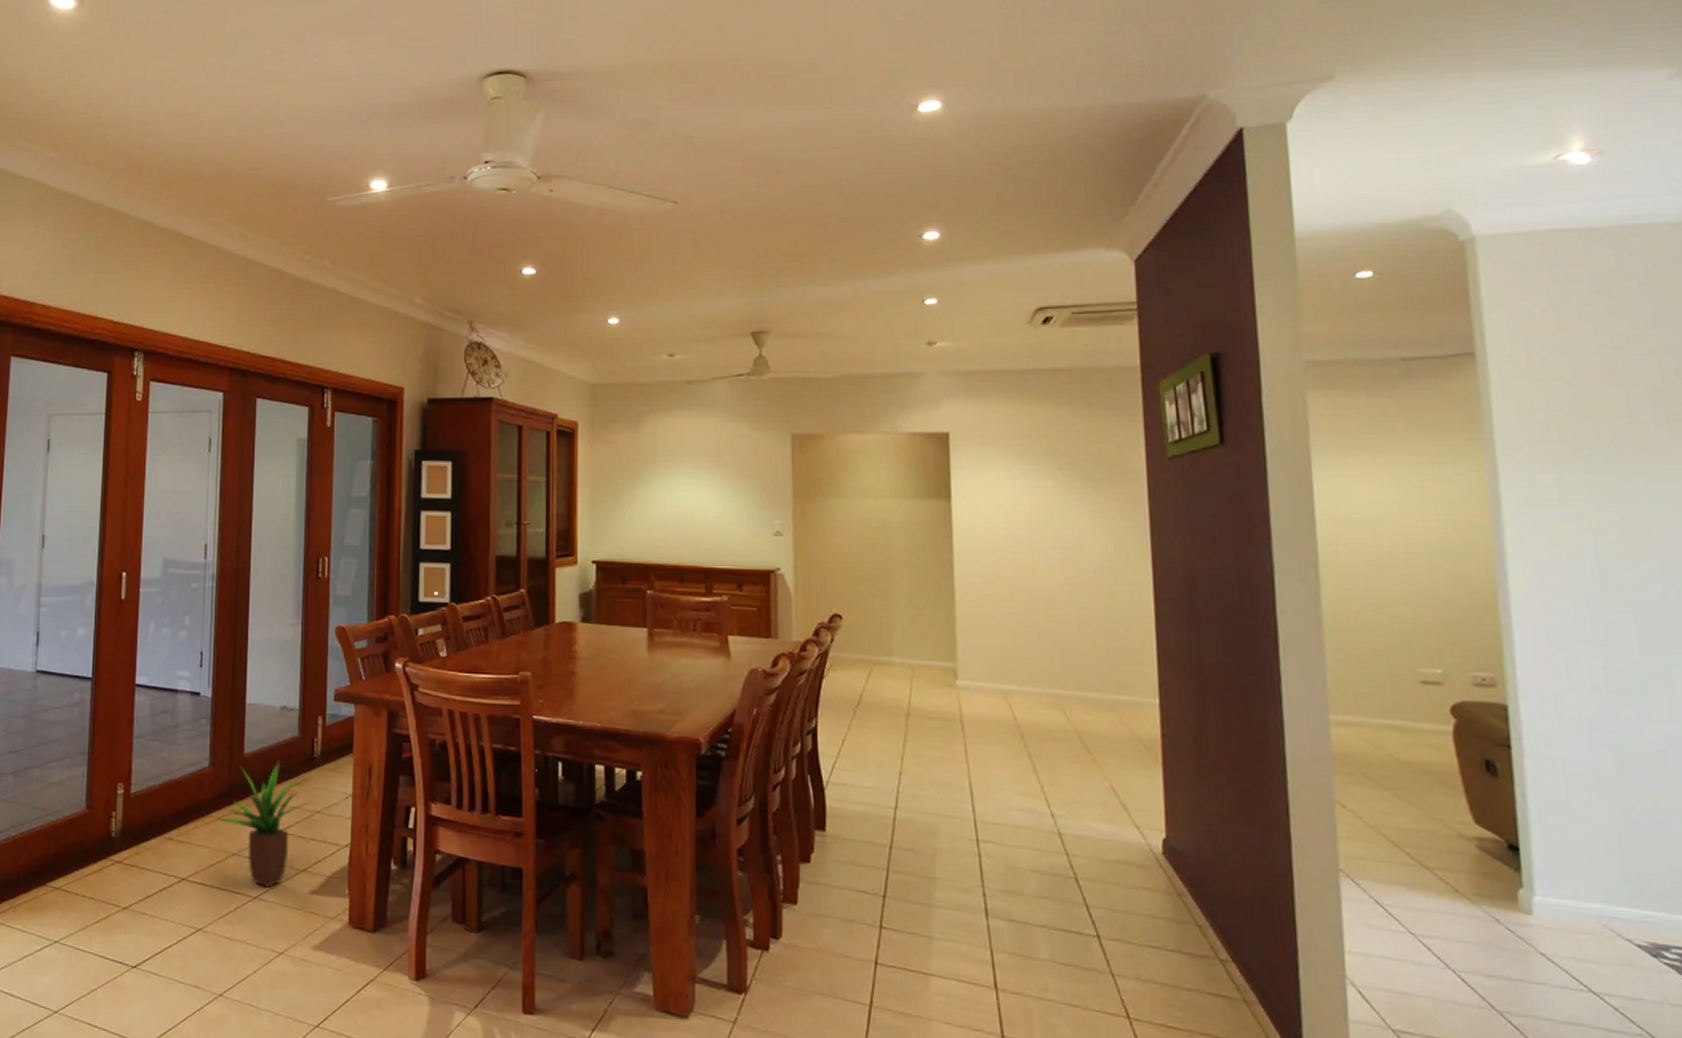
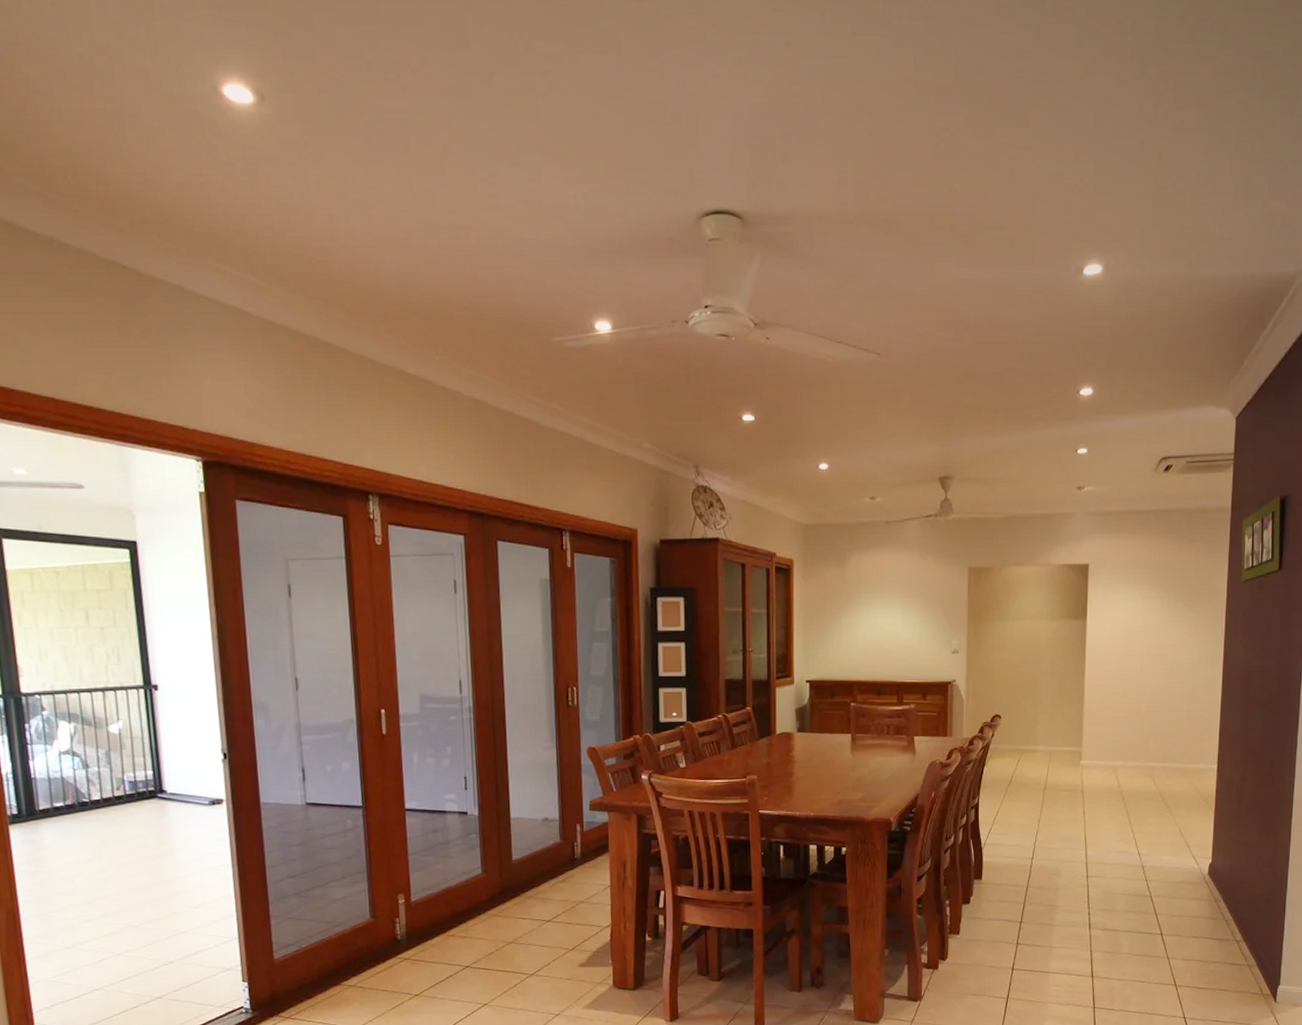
potted plant: present [218,760,311,888] -> none [494,863,575,966]

